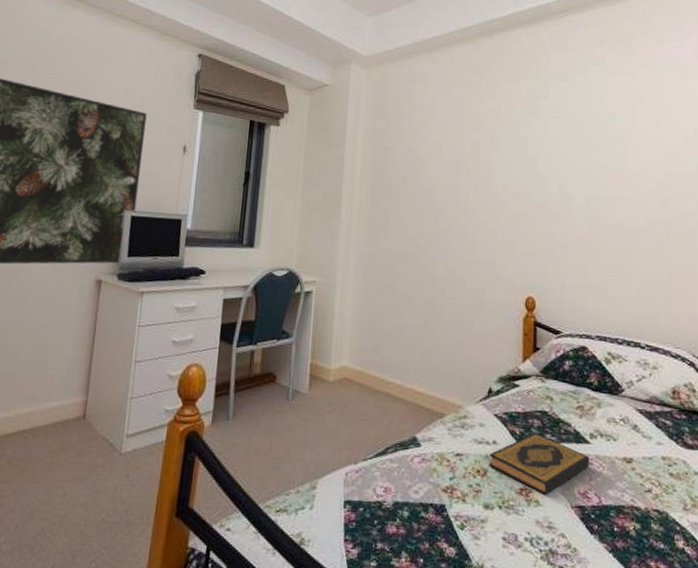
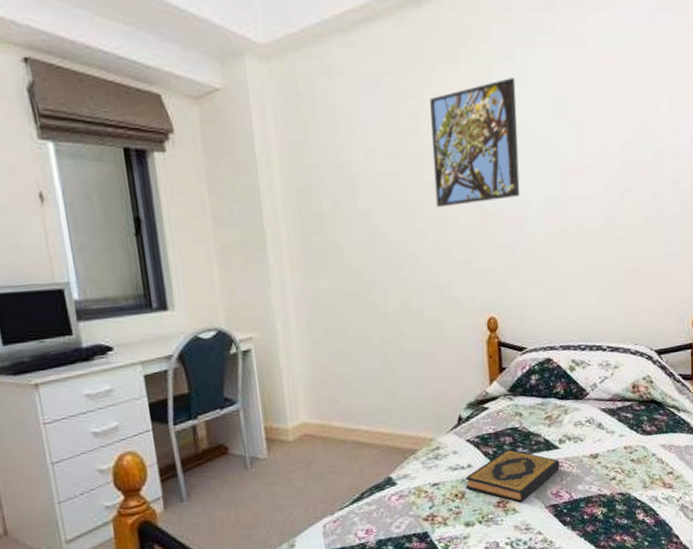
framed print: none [488,94,568,193] -> present [430,78,520,208]

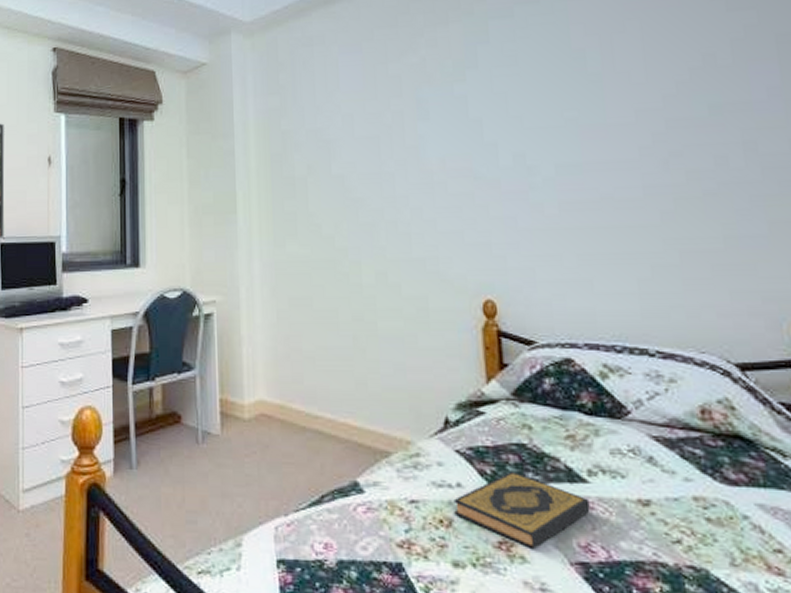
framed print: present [430,78,520,208] -> none [415,35,525,173]

